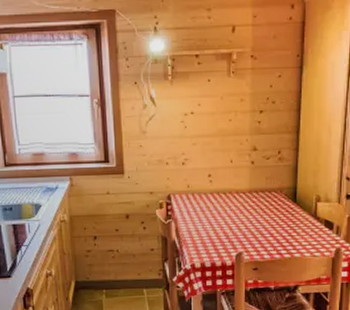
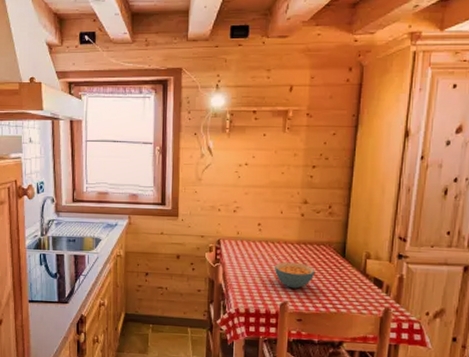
cereal bowl: none [227,211,268,238] -> present [274,262,315,289]

